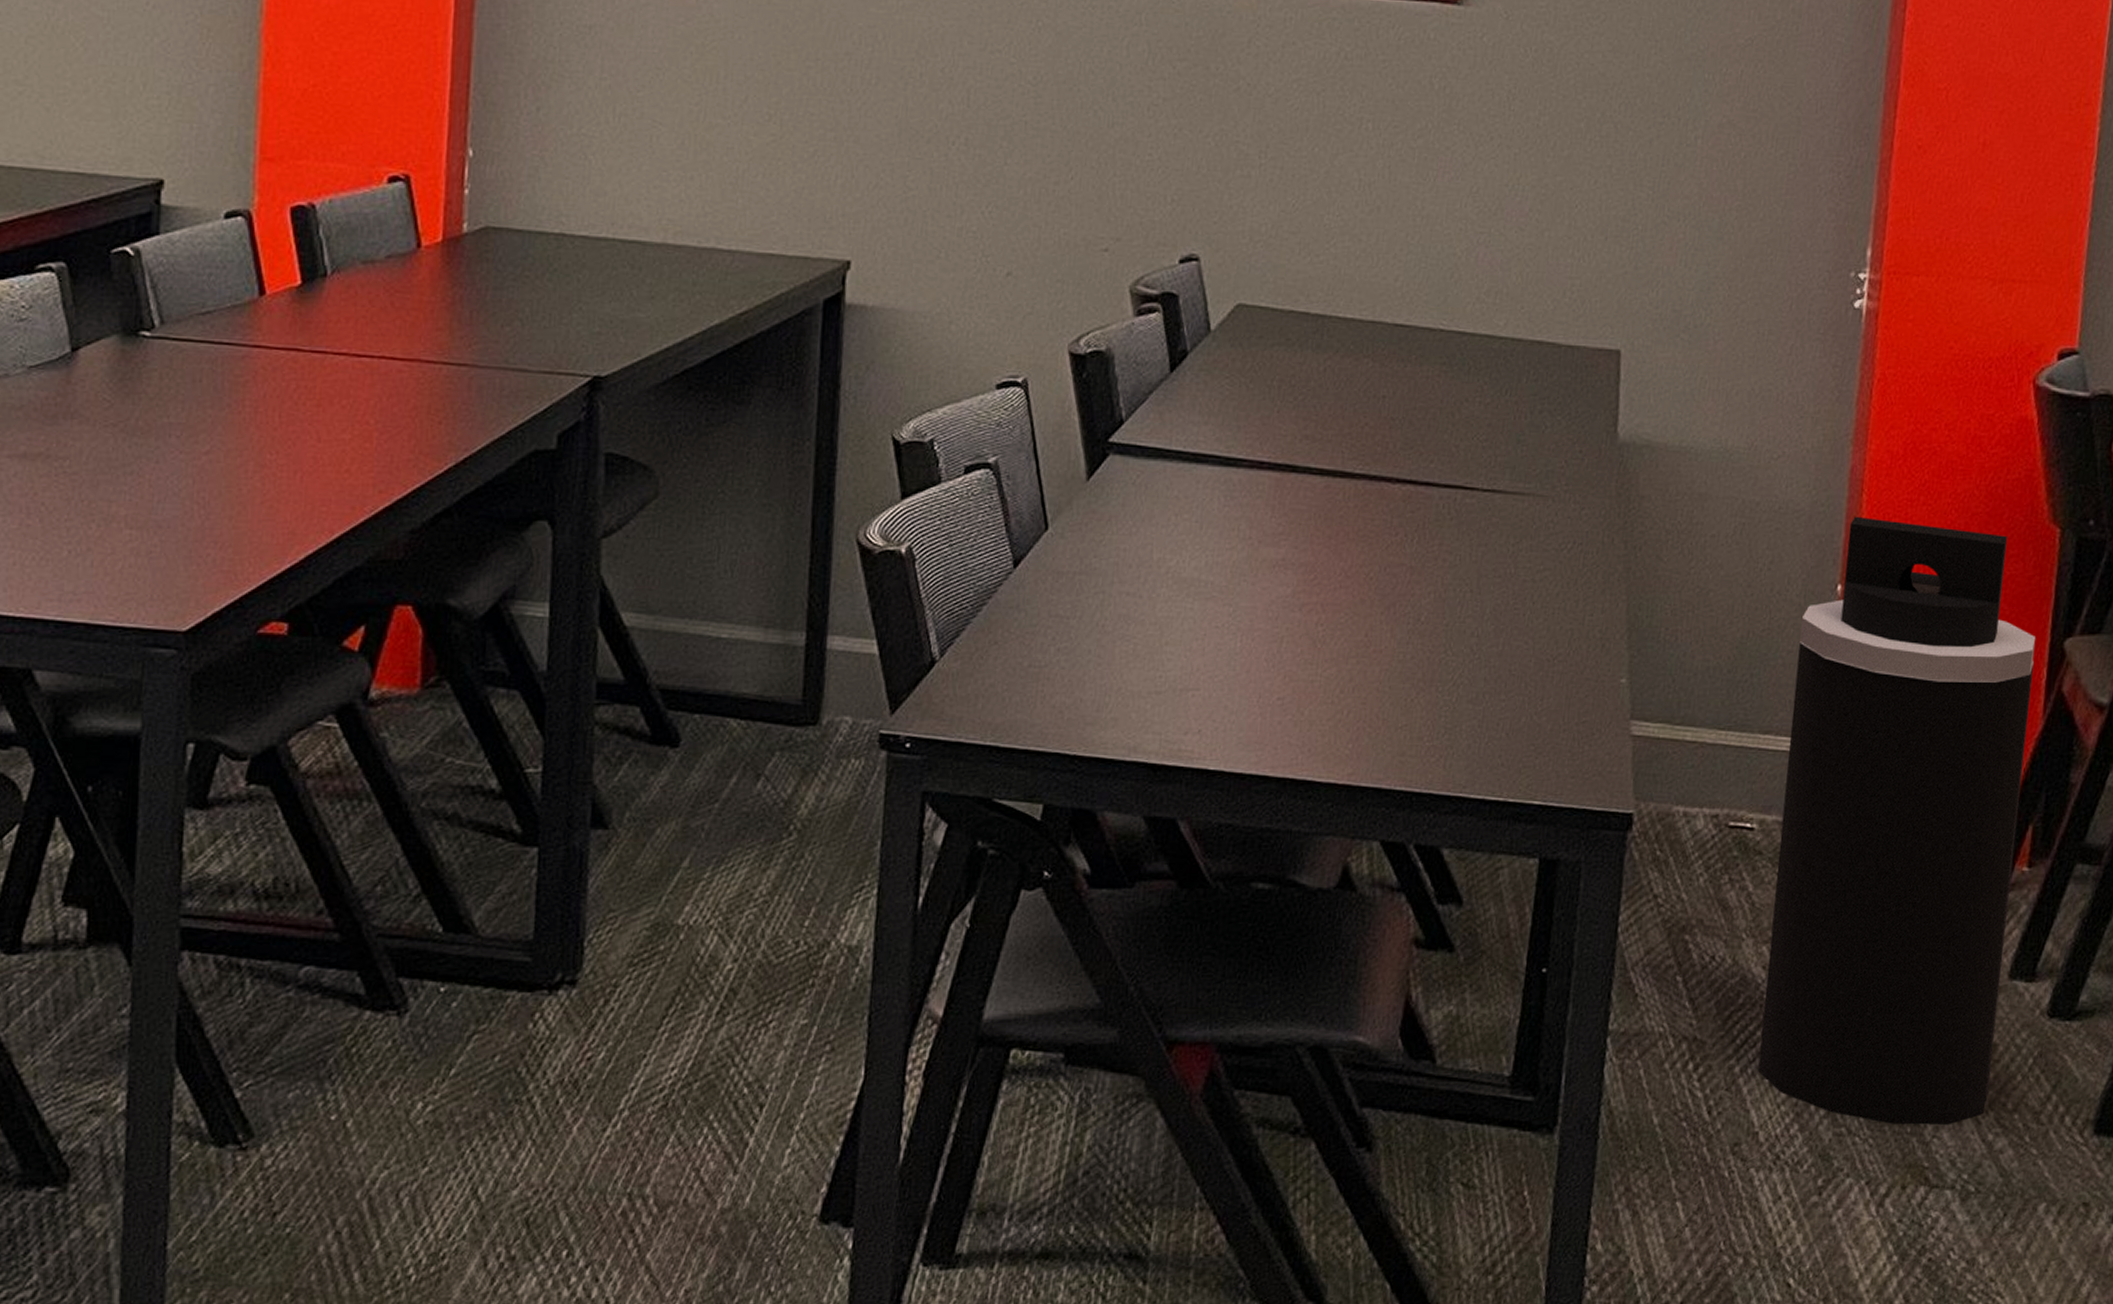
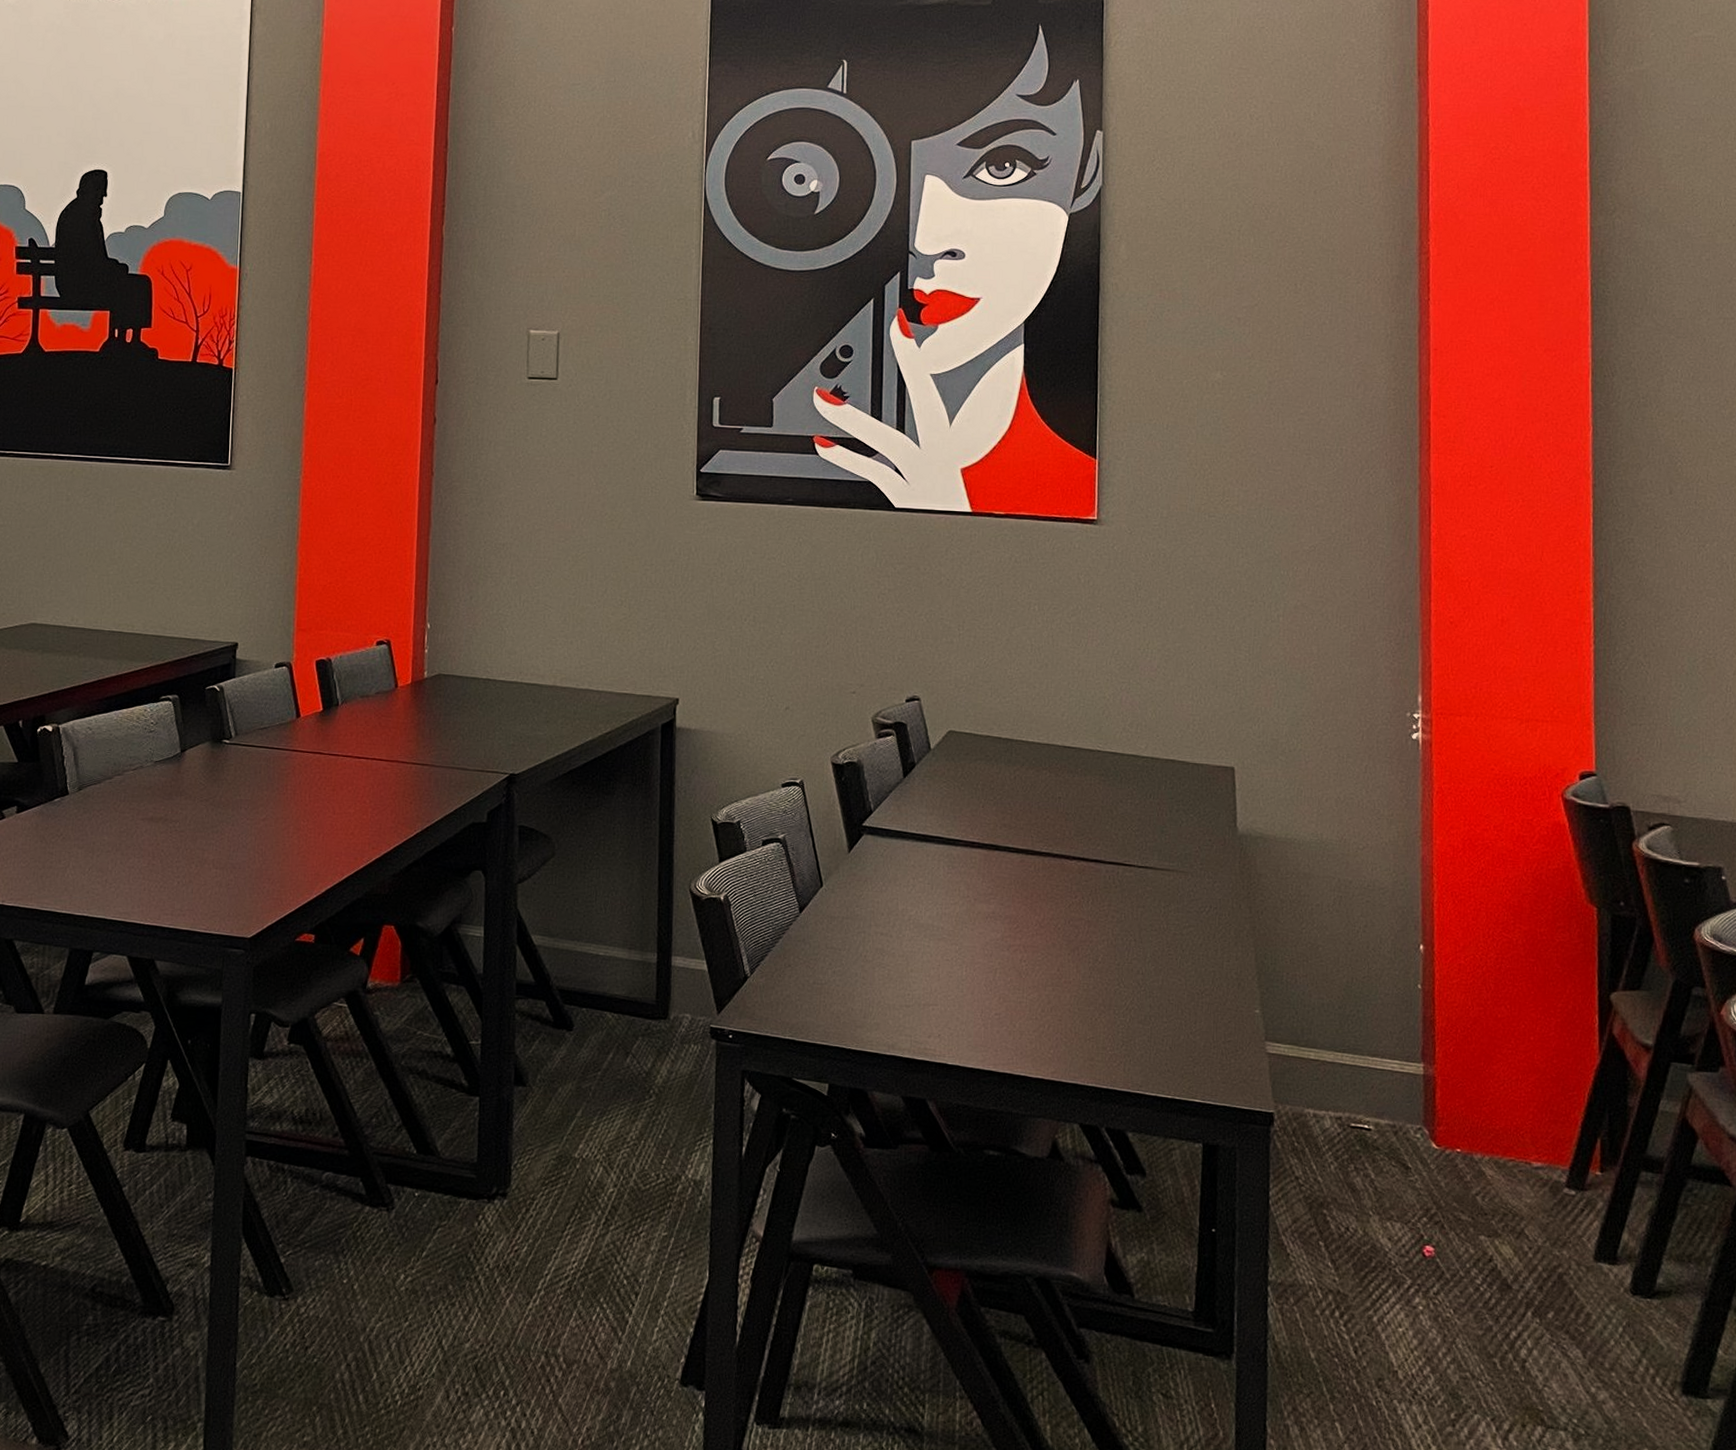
trash can: present [1758,516,2036,1126] -> none [1392,893,1588,1378]

